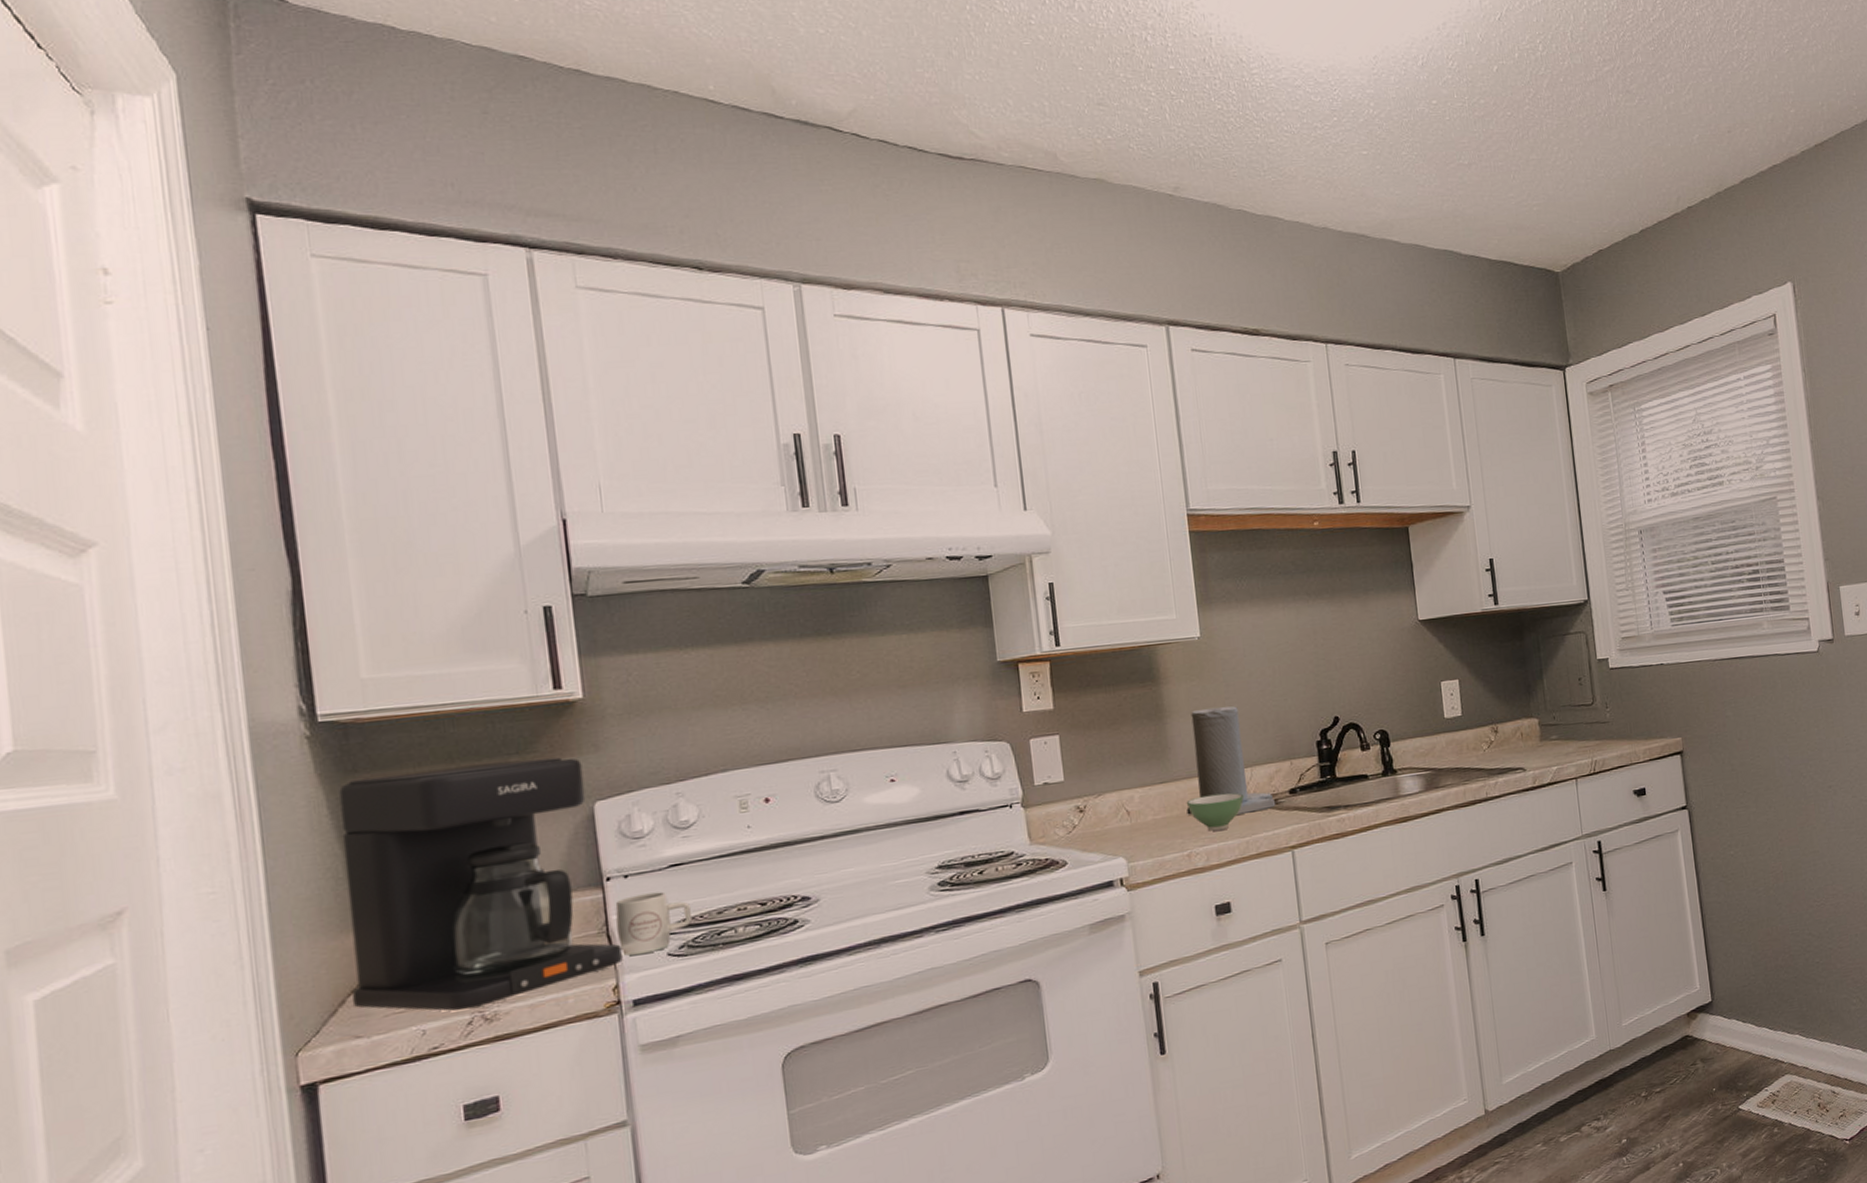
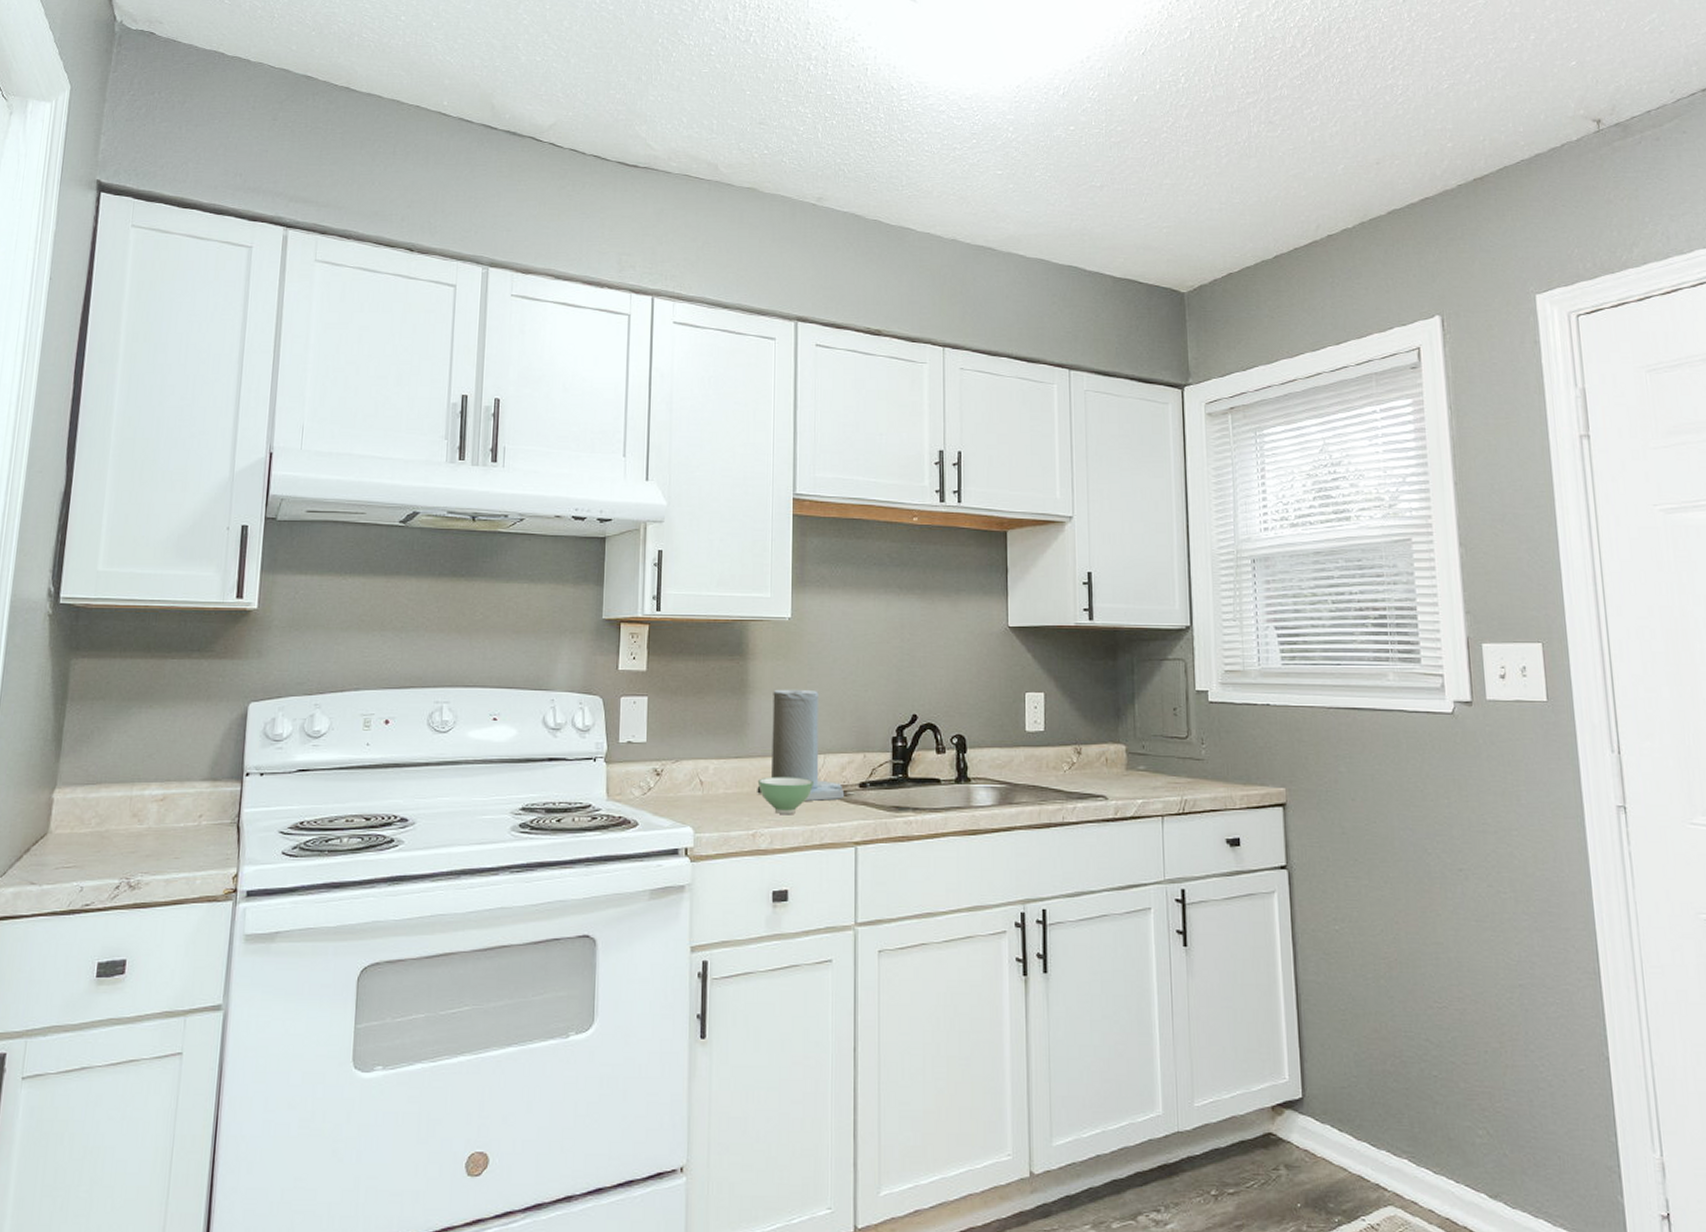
coffee maker: present [339,757,623,1012] -> none [35,656,247,875]
mug: present [615,891,693,956] -> none [245,793,308,850]

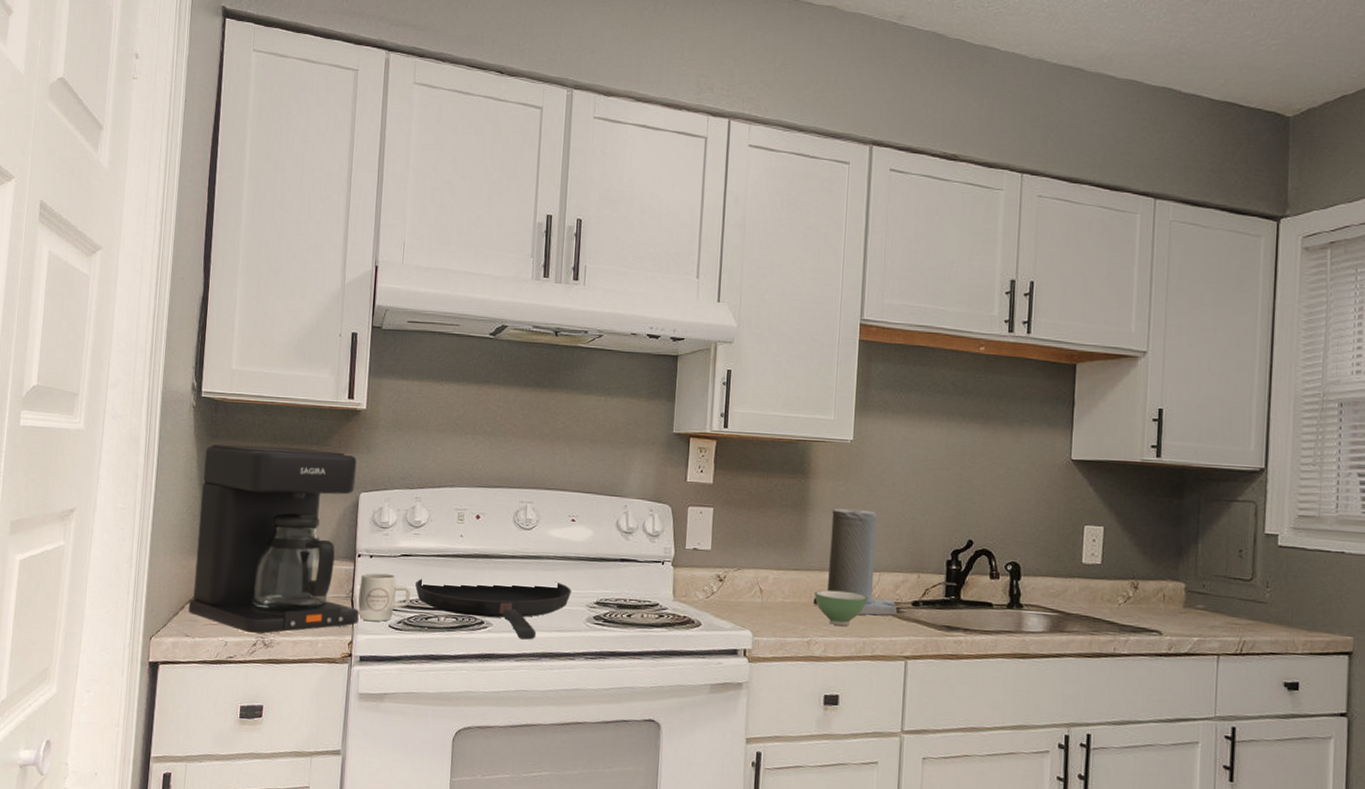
coffee maker: none [35,656,247,875] -> present [189,444,359,635]
mug: none [245,793,308,850] -> present [358,573,411,622]
frying pan: none [314,788,494,858] -> present [415,578,571,641]

